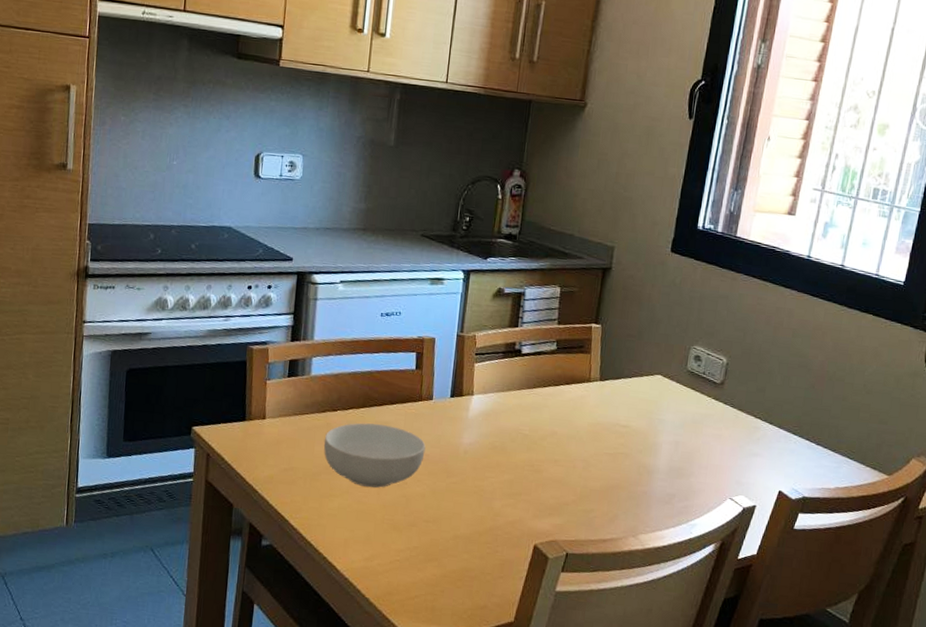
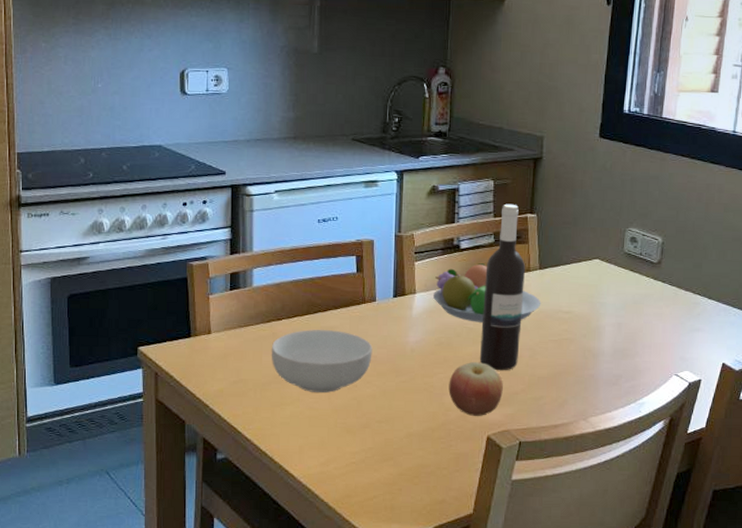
fruit bowl: none [491,370,599,430] -> present [433,263,541,322]
apple: none [499,469,555,524] -> present [448,362,503,416]
wine bottle: none [532,311,586,481] -> present [479,203,525,371]

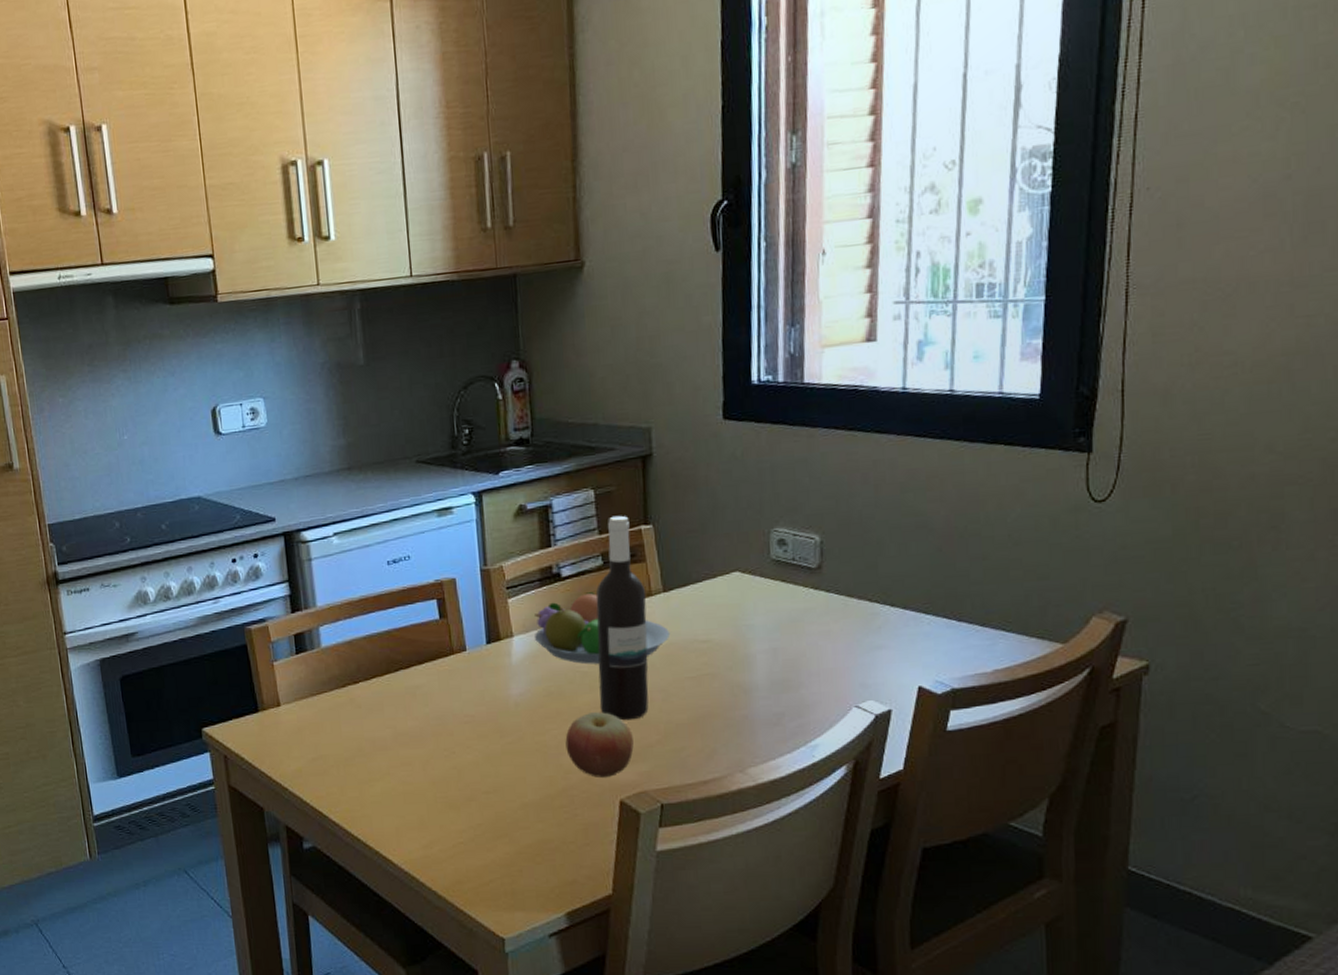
cereal bowl: present [271,330,373,393] -> none [350,689,470,765]

